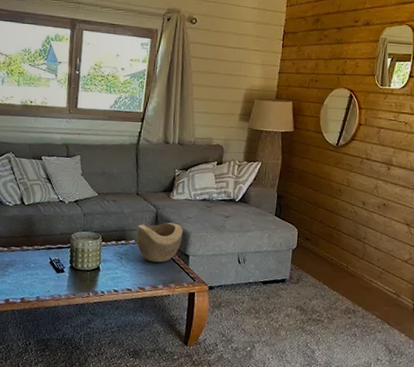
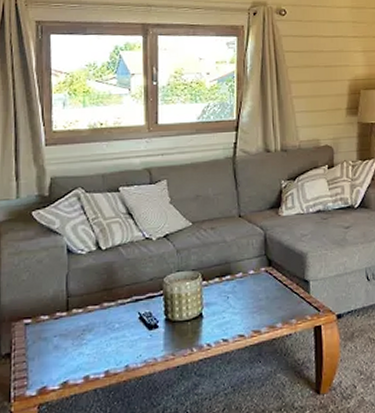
decorative bowl: present [136,222,183,263] -> none [243,244,299,296]

